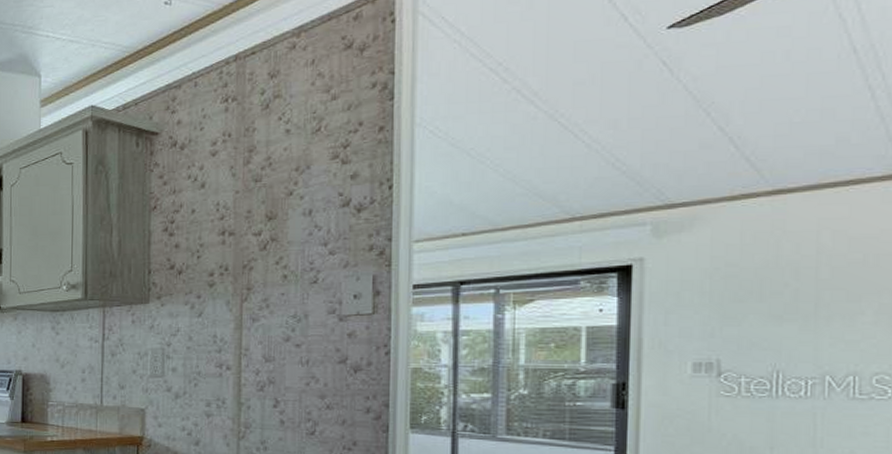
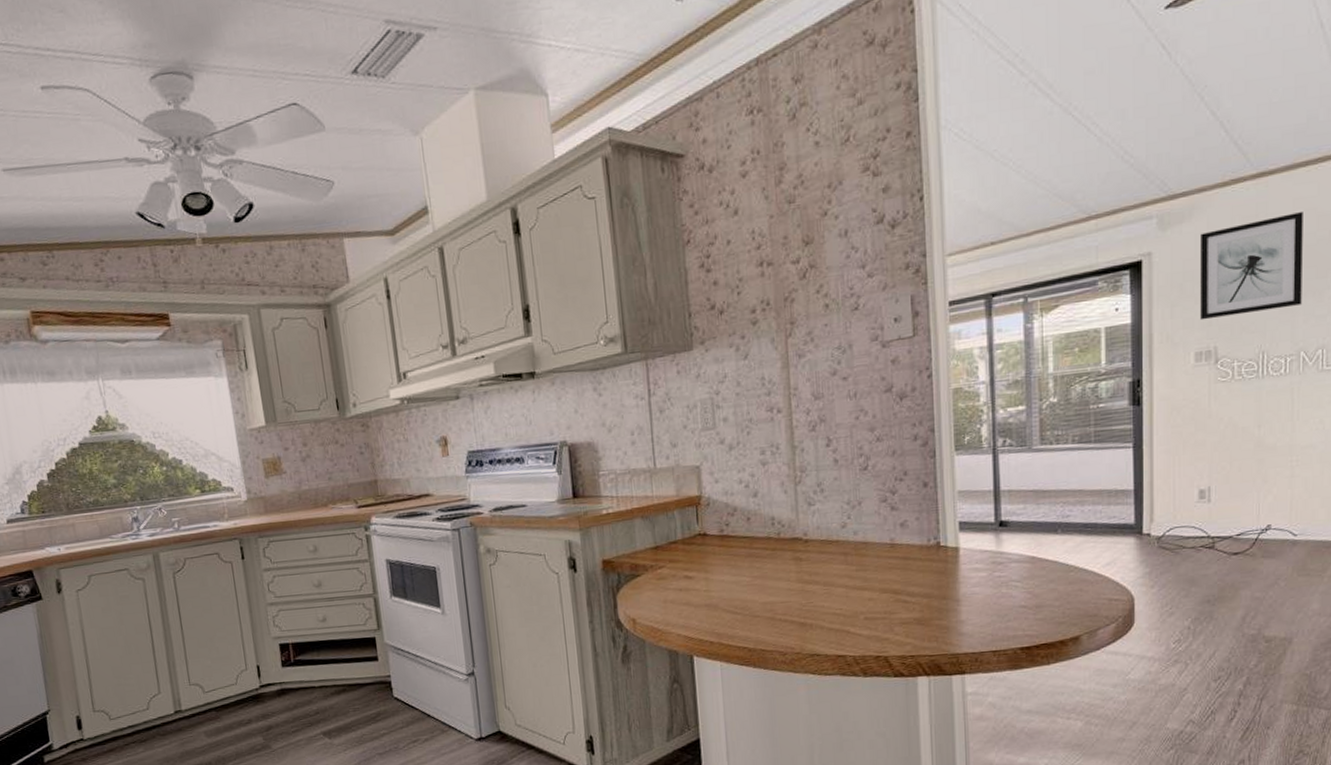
wall art: none [700,233,830,331] -> present [1200,212,1303,321]

